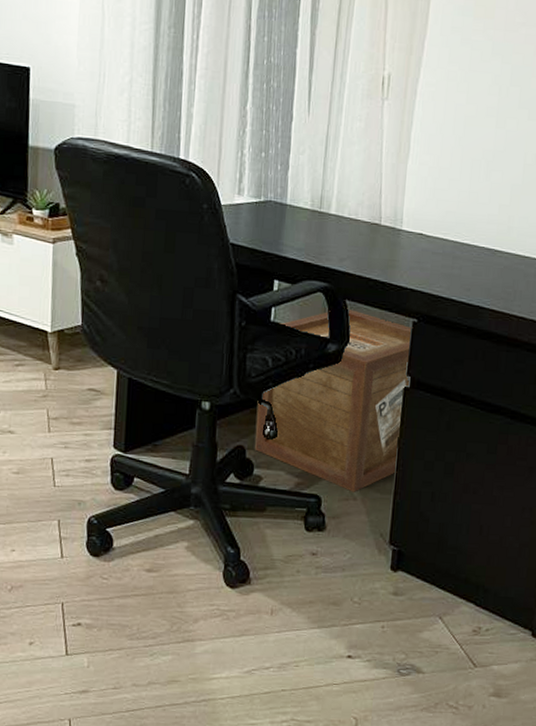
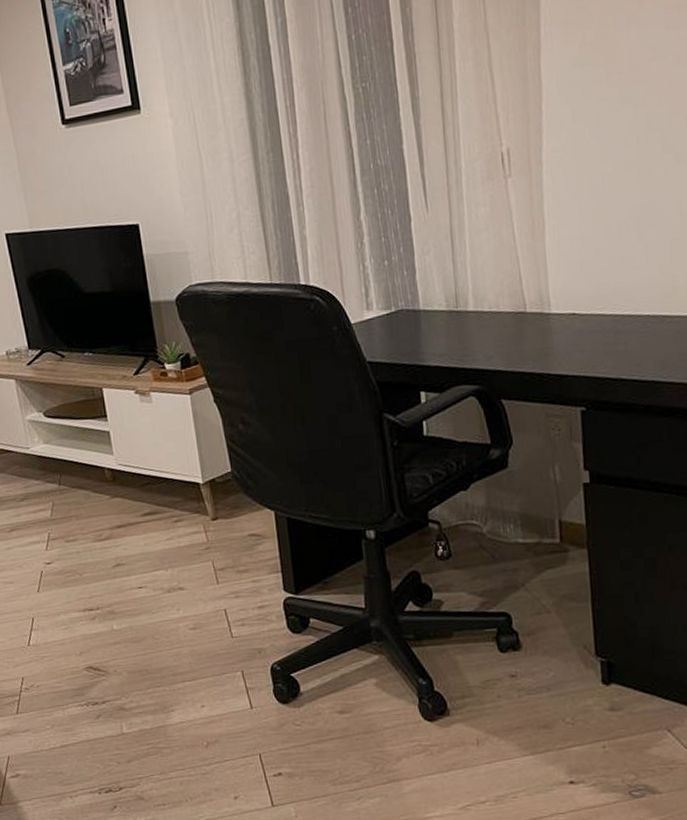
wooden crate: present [254,308,414,492] -> none [424,408,591,605]

